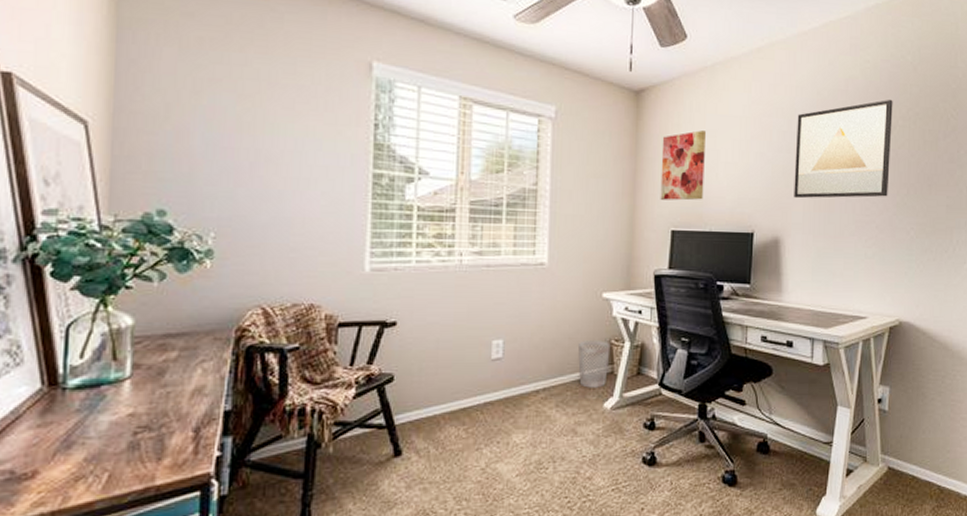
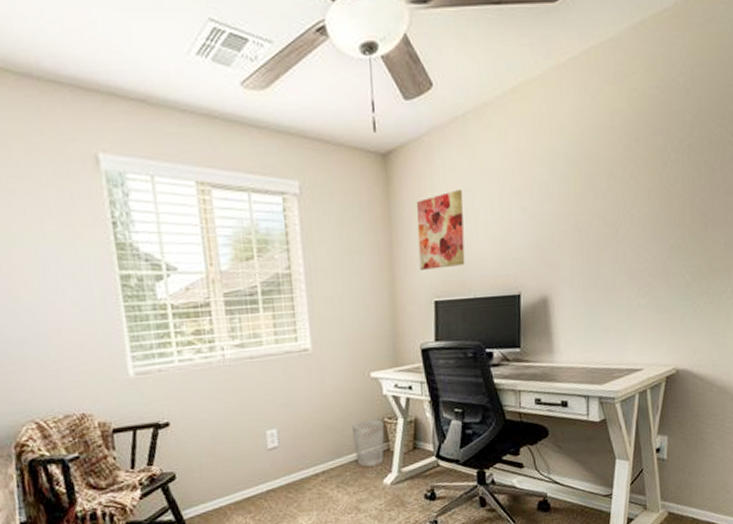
wall art: present [794,100,893,199] -> none [559,132,664,253]

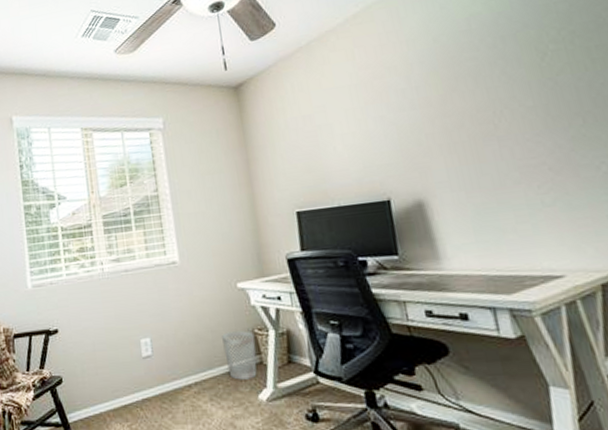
wall art: present [416,190,465,270] -> none [270,108,325,184]

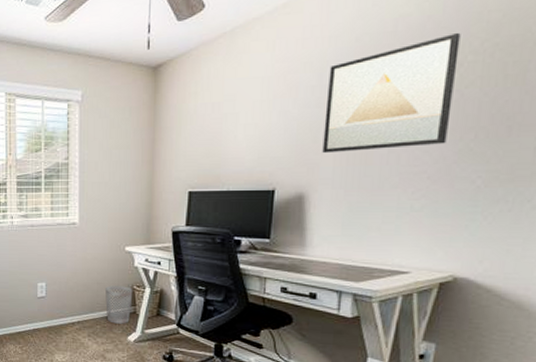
wall art: none [414,25,556,156] -> present [322,33,461,154]

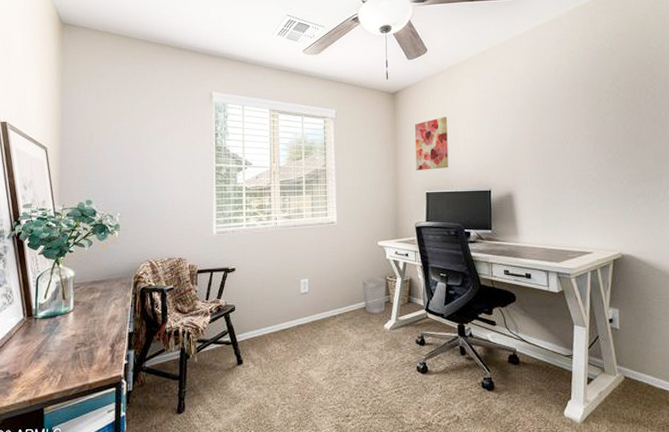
wall art: none [177,96,224,164] -> present [414,117,449,170]
wall art: present [322,33,461,154] -> none [518,79,601,162]

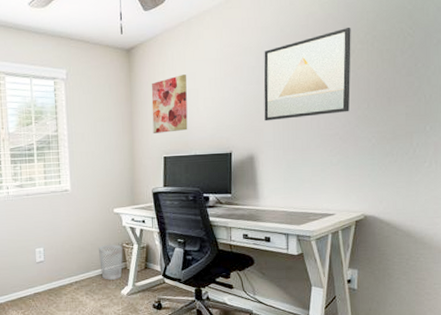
wall art: none [518,79,601,162] -> present [264,28,351,121]

